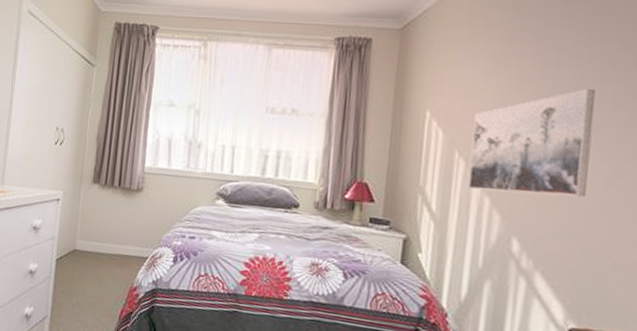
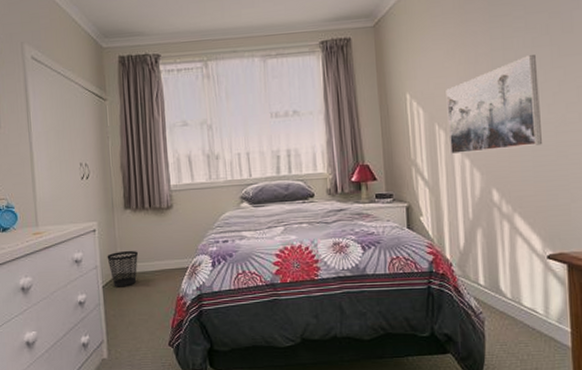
wastebasket: none [66,226,99,265] -> present [107,250,139,287]

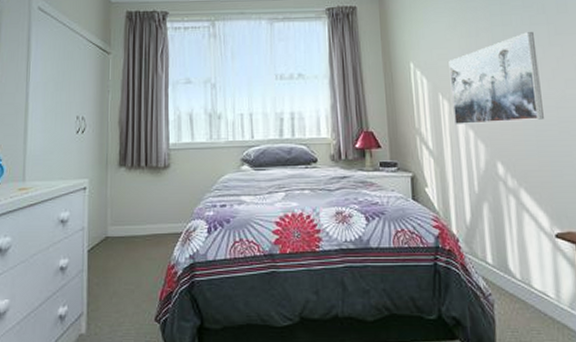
wastebasket: present [107,250,139,287] -> none [95,211,130,252]

